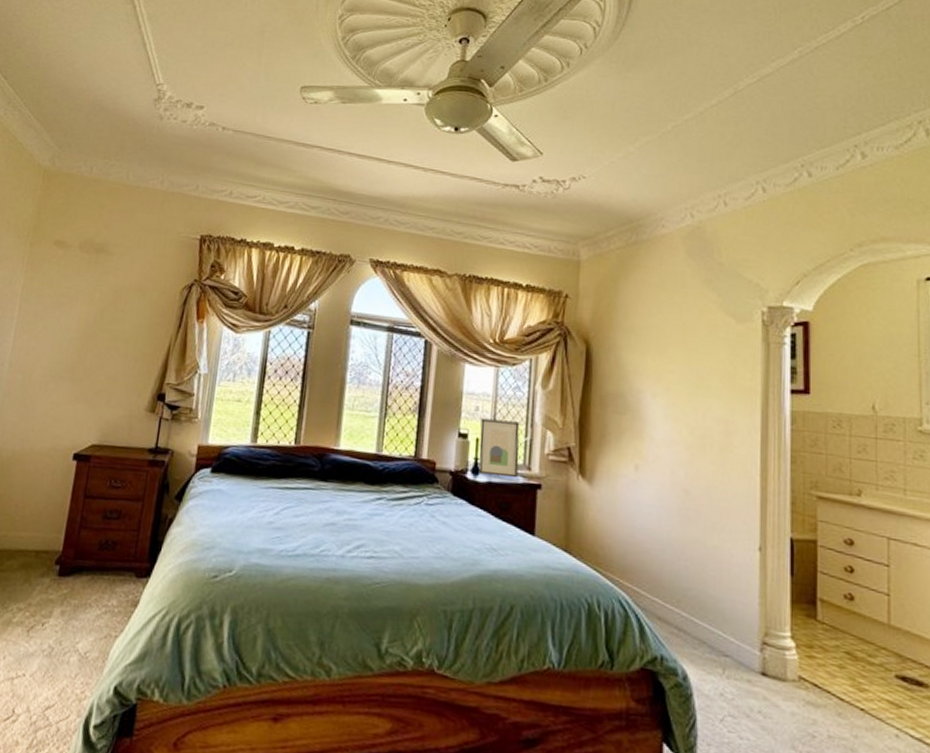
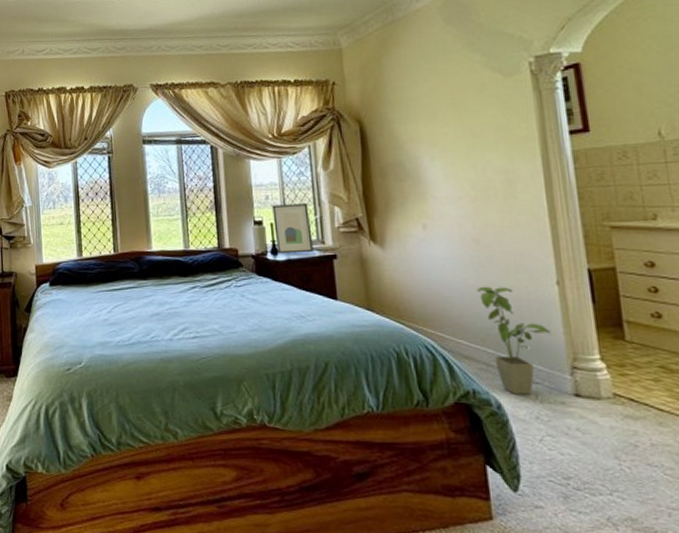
house plant: none [680,541,746,668] -> present [477,286,551,395]

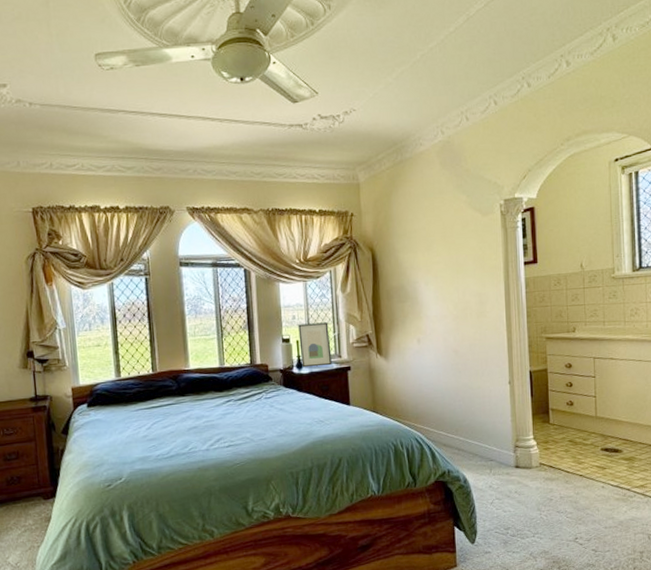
house plant: present [477,286,551,395] -> none [455,387,503,471]

